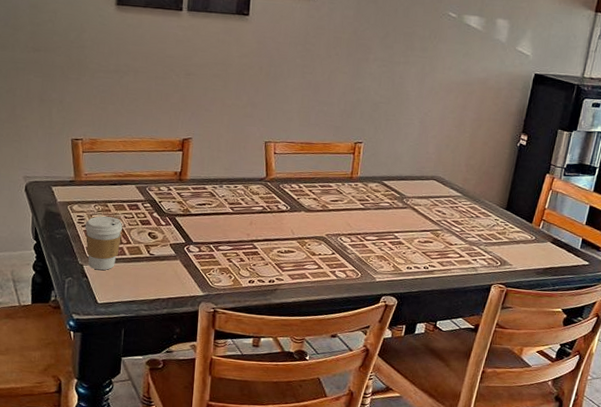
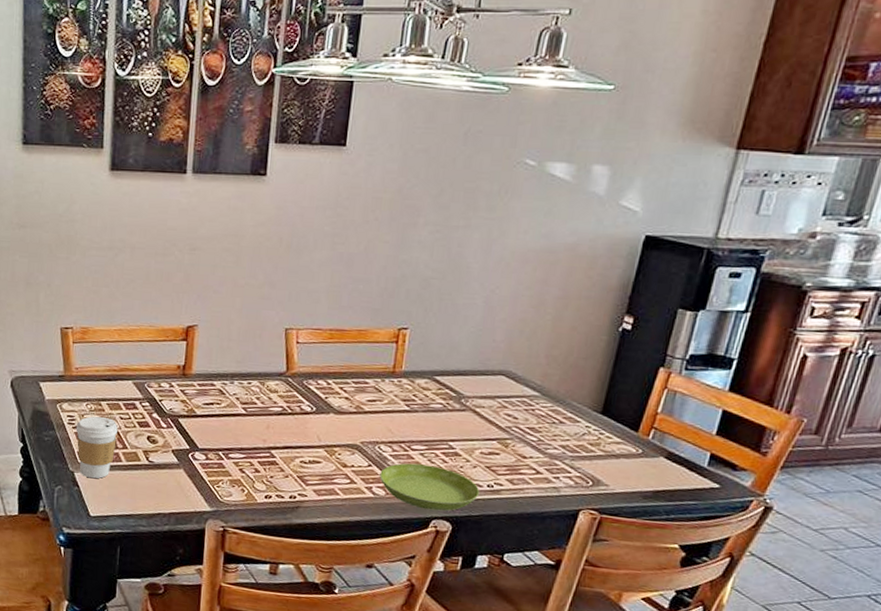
saucer: none [341,251,418,289] -> present [379,463,480,512]

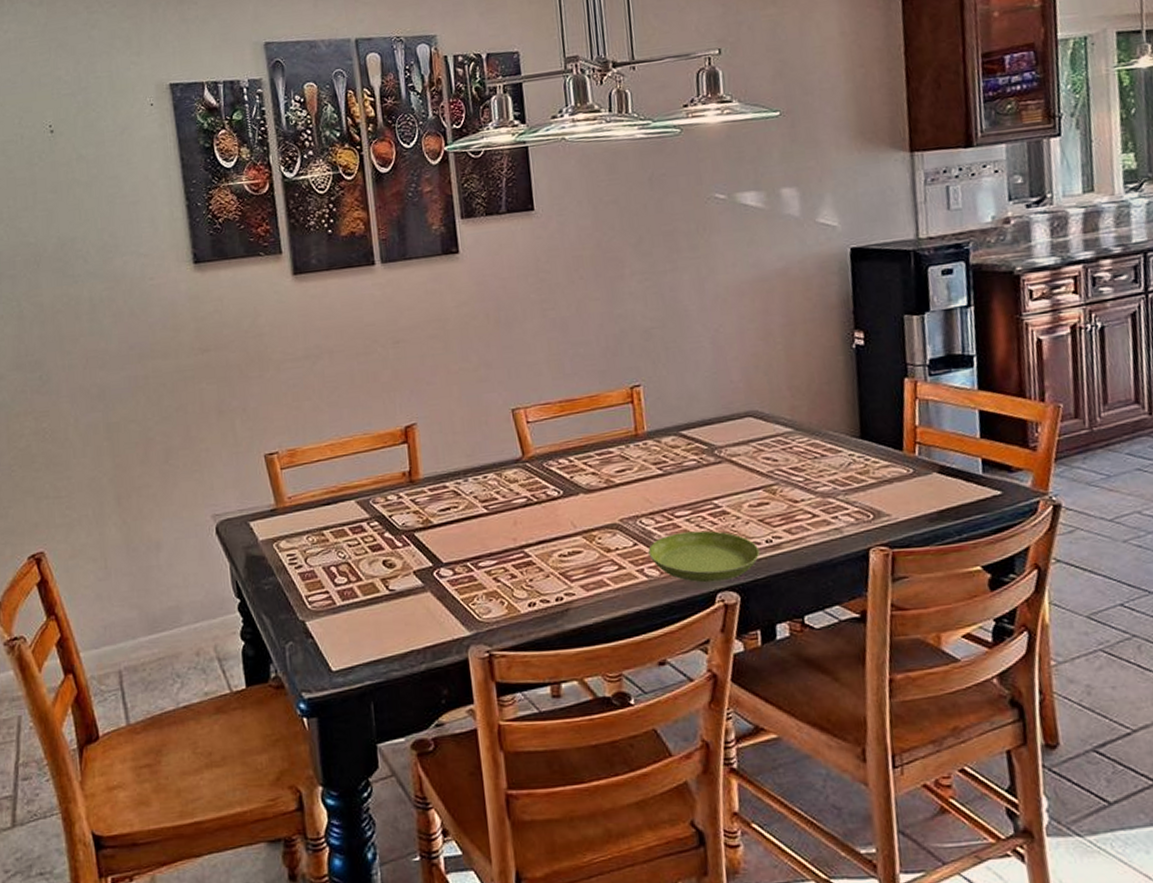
coffee cup: present [75,416,118,479] -> none [298,548,349,625]

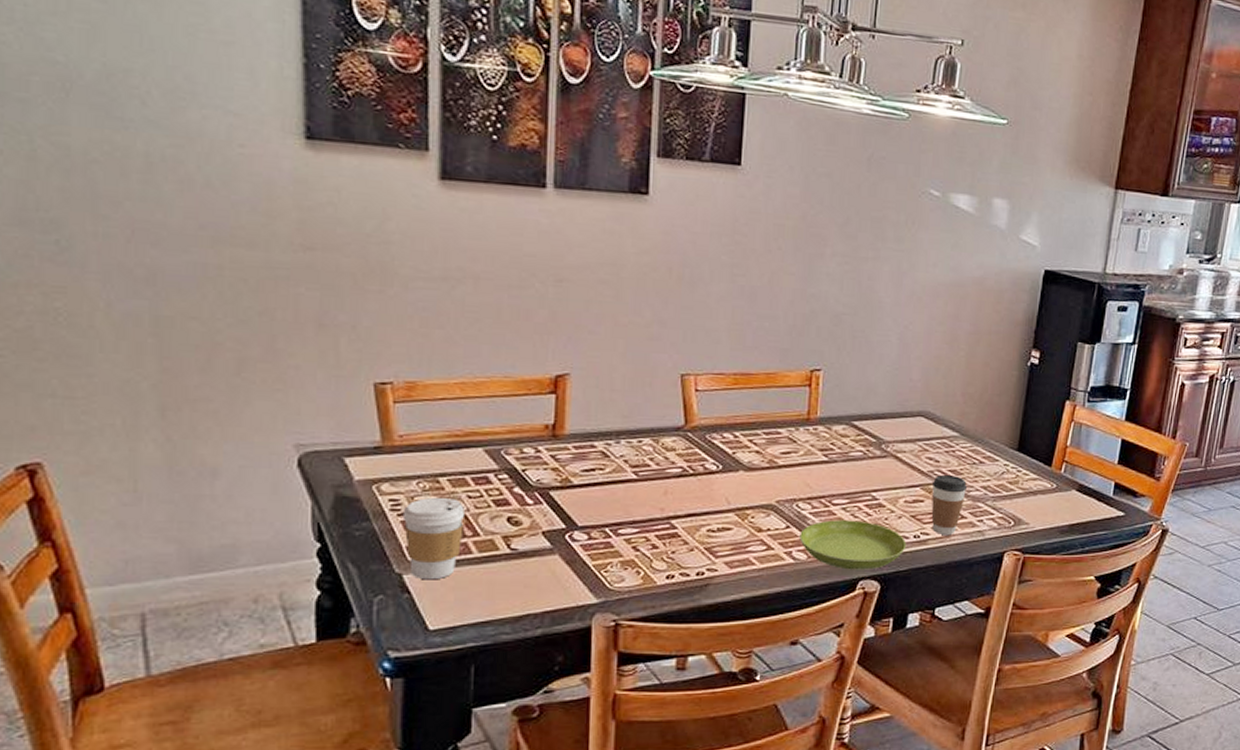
coffee cup: none [298,548,349,625] -> present [402,498,464,580]
coffee cup: none [775,472,813,538] -> present [931,474,967,536]

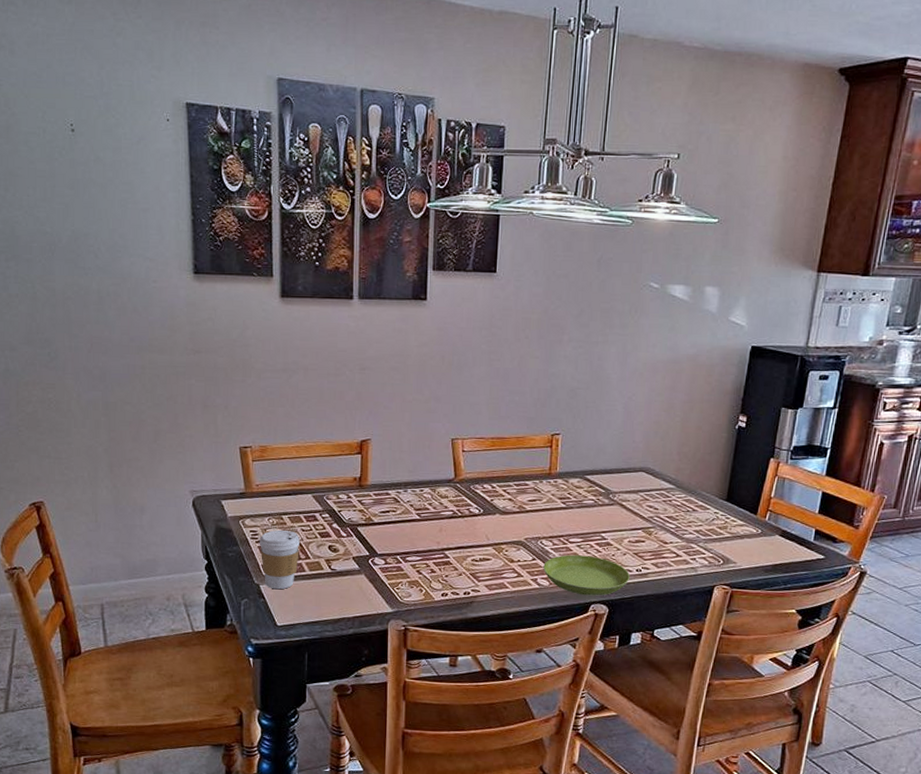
coffee cup: present [931,474,967,536] -> none [651,519,682,571]

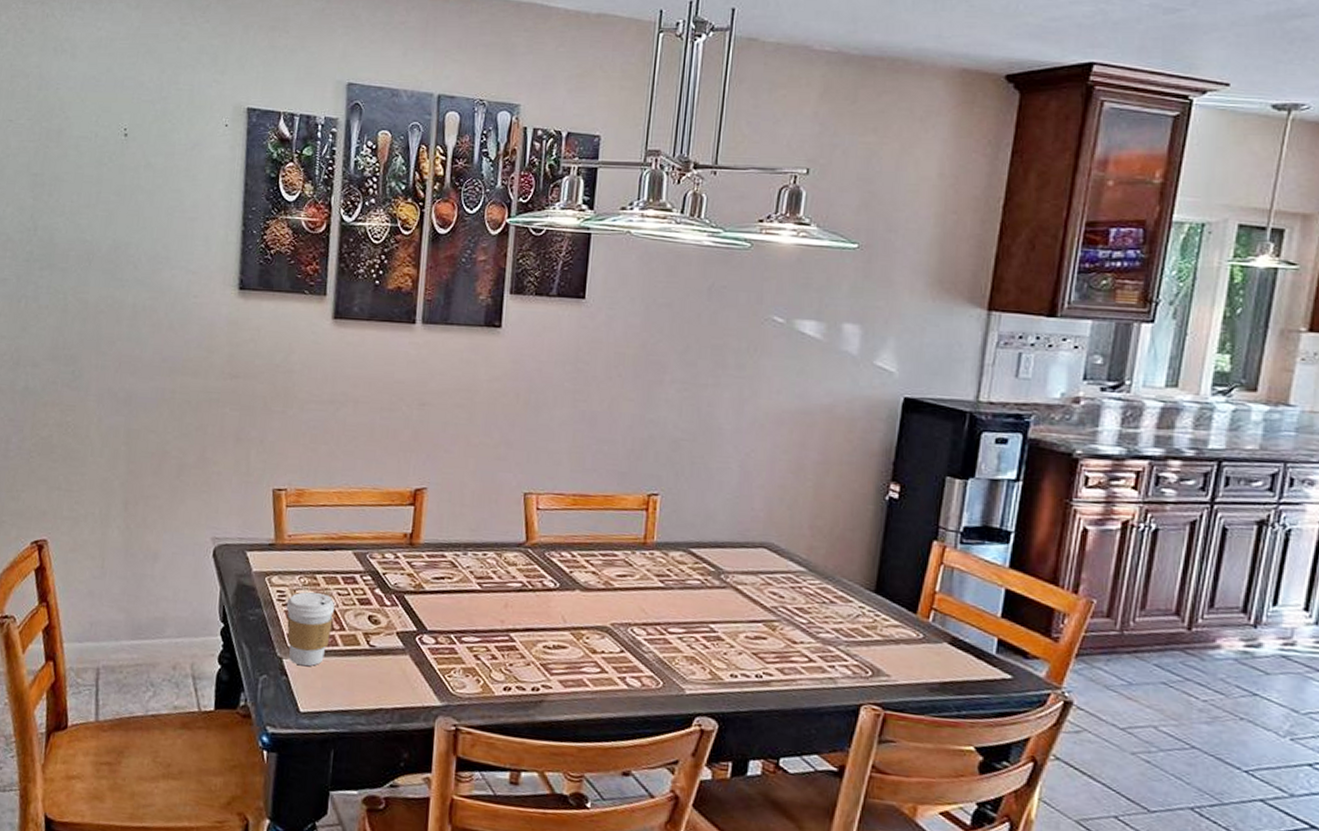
saucer: present [543,555,630,596] -> none [634,648,748,707]

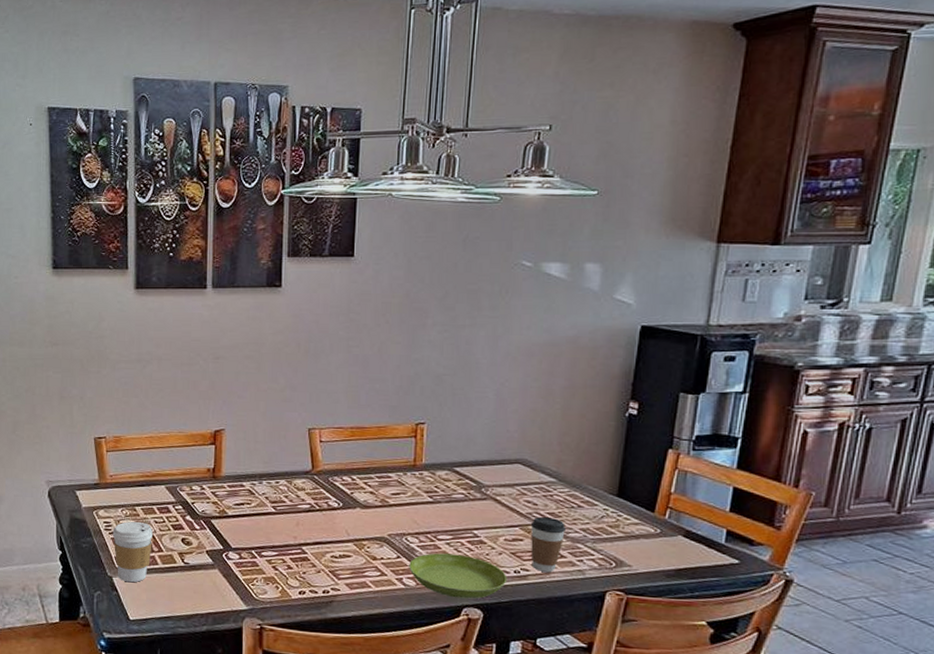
saucer: none [634,648,748,707] -> present [409,553,508,599]
coffee cup: none [775,611,815,679] -> present [531,516,565,573]

